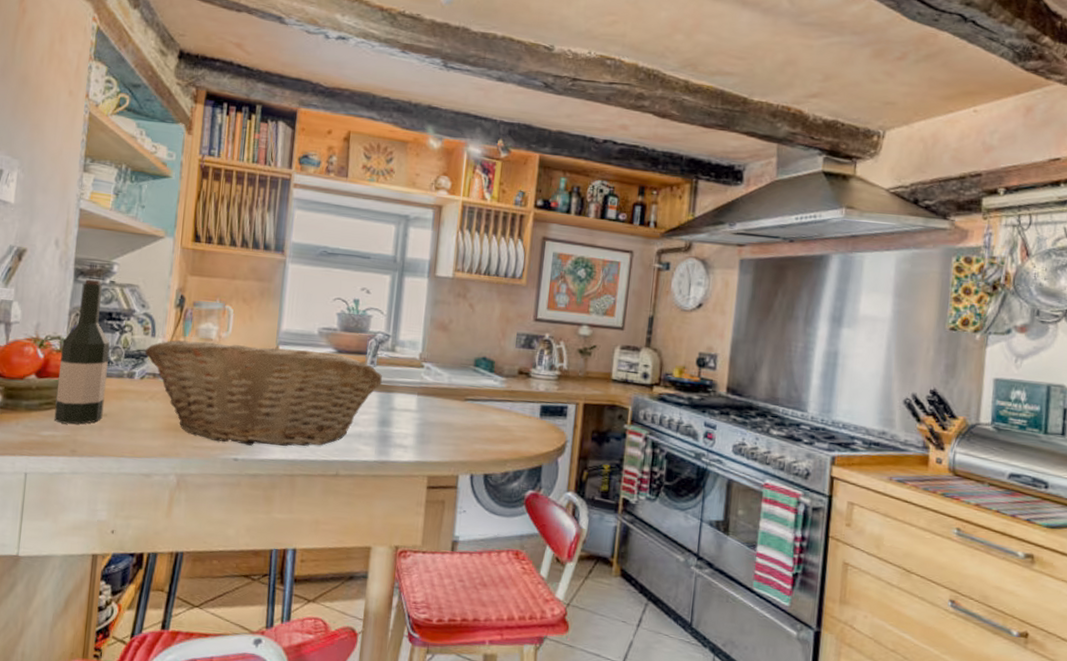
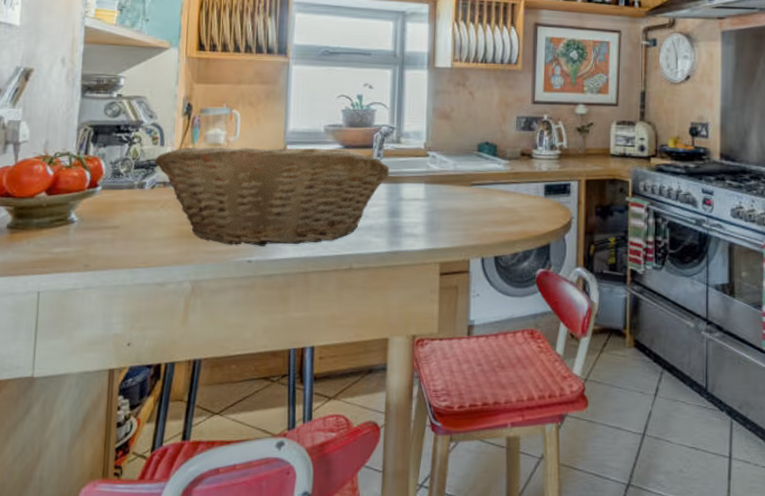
wine bottle: present [54,279,110,424] -> none [66,94,119,239]

